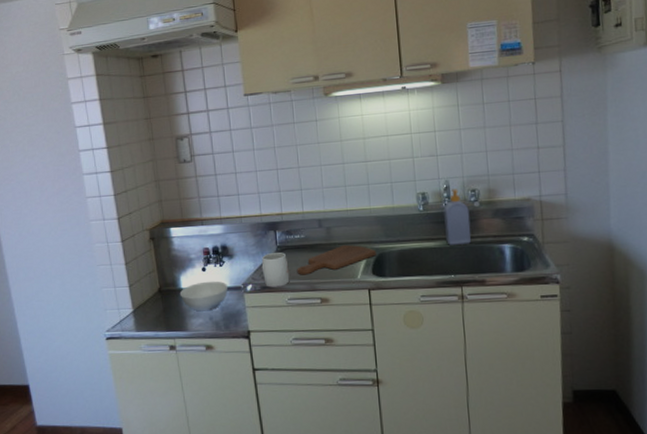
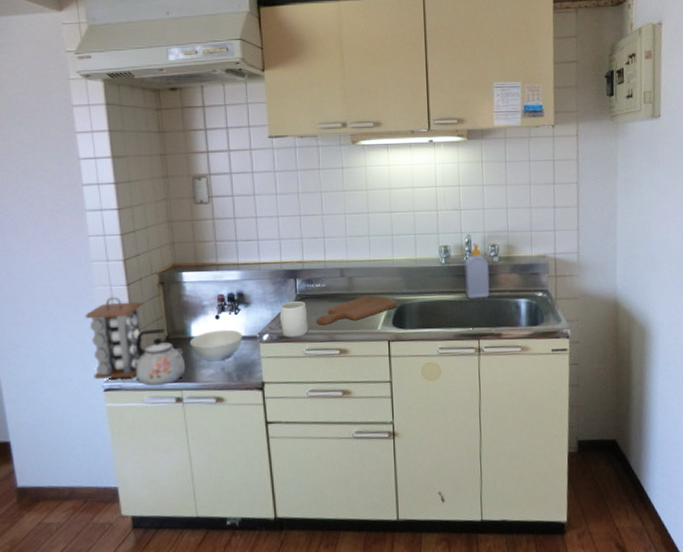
spice rack: none [87,252,138,329] -> present [85,296,143,380]
kettle: none [131,281,177,336] -> present [135,328,186,387]

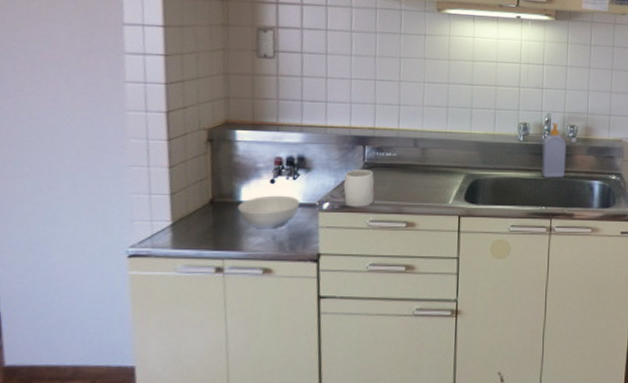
spice rack: present [85,296,143,380] -> none [112,151,185,244]
kettle: present [135,328,186,387] -> none [169,190,231,254]
cutting board: present [316,295,397,325] -> none [383,167,471,196]

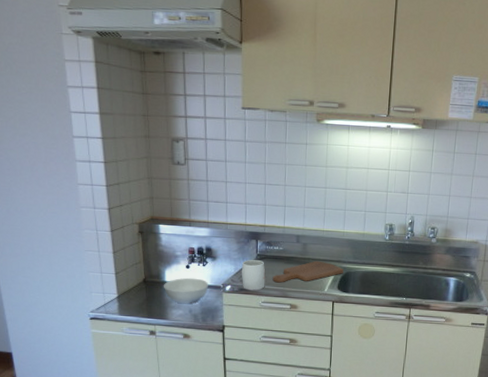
cutting board: none [383,167,471,196] -> present [272,260,343,283]
soap bottle: present [542,123,567,178] -> none [404,224,427,274]

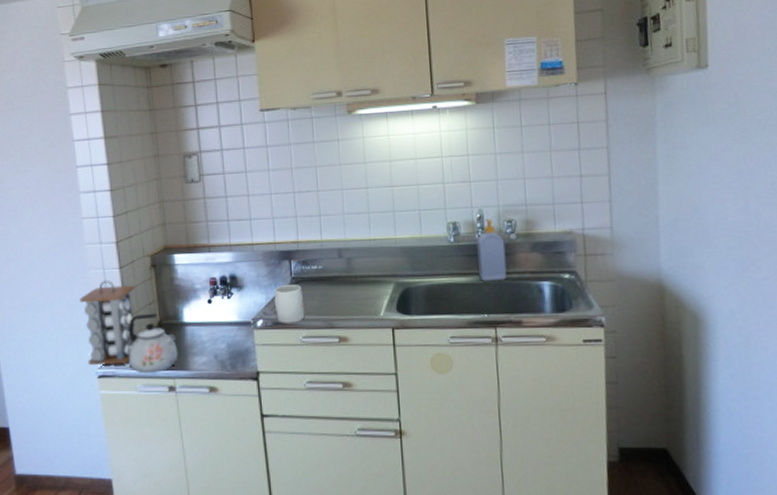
spice rack: none [74,239,124,310] -> present [79,279,135,366]
kettle: none [116,271,159,320] -> present [128,313,178,374]
bowl: present [163,277,209,304] -> none [182,314,236,349]
cutting board: present [272,260,343,283] -> none [313,277,401,311]
soap bottle: none [404,224,427,274] -> present [476,218,507,281]

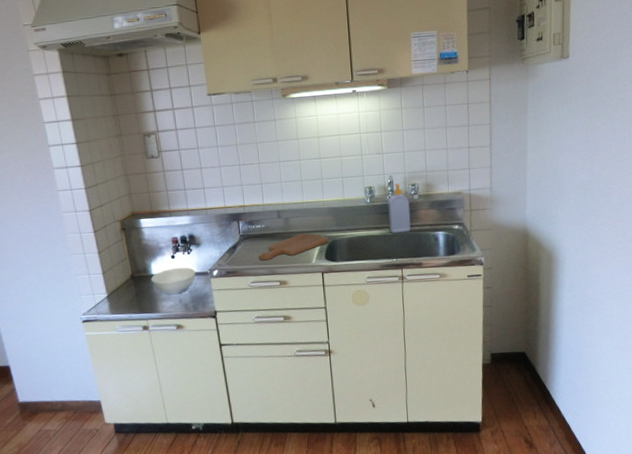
spice rack: present [79,279,135,366] -> none [61,242,111,313]
kettle: present [128,313,178,374] -> none [105,268,149,318]
bowl: none [182,314,236,349] -> present [150,267,196,295]
mug: present [274,284,305,323] -> none [226,240,252,272]
cutting board: none [313,277,401,311] -> present [258,233,329,261]

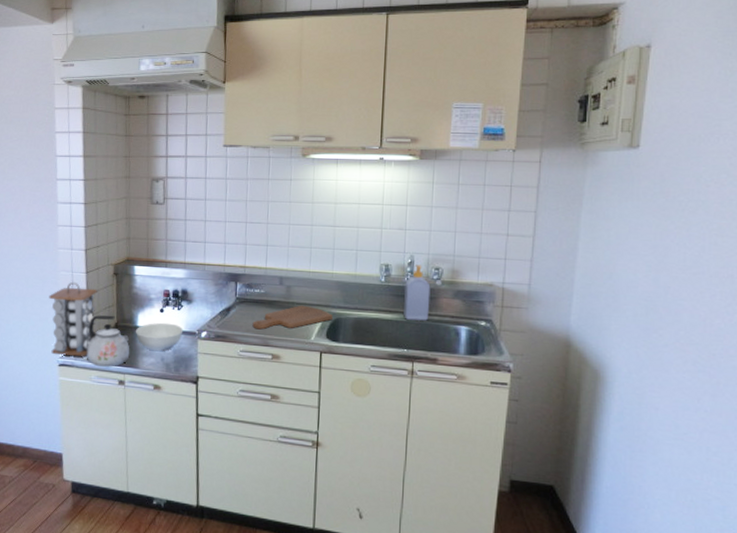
spice rack: none [61,242,111,313] -> present [49,281,98,356]
kettle: none [105,268,149,318] -> present [86,315,130,368]

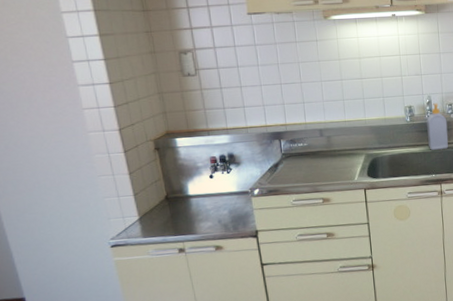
spice rack: present [49,281,98,356] -> none [86,162,144,238]
kettle: present [86,315,130,368] -> none [136,189,186,241]
bowl: present [135,322,184,352] -> none [187,187,236,216]
cutting board: present [252,305,333,330] -> none [300,151,371,179]

